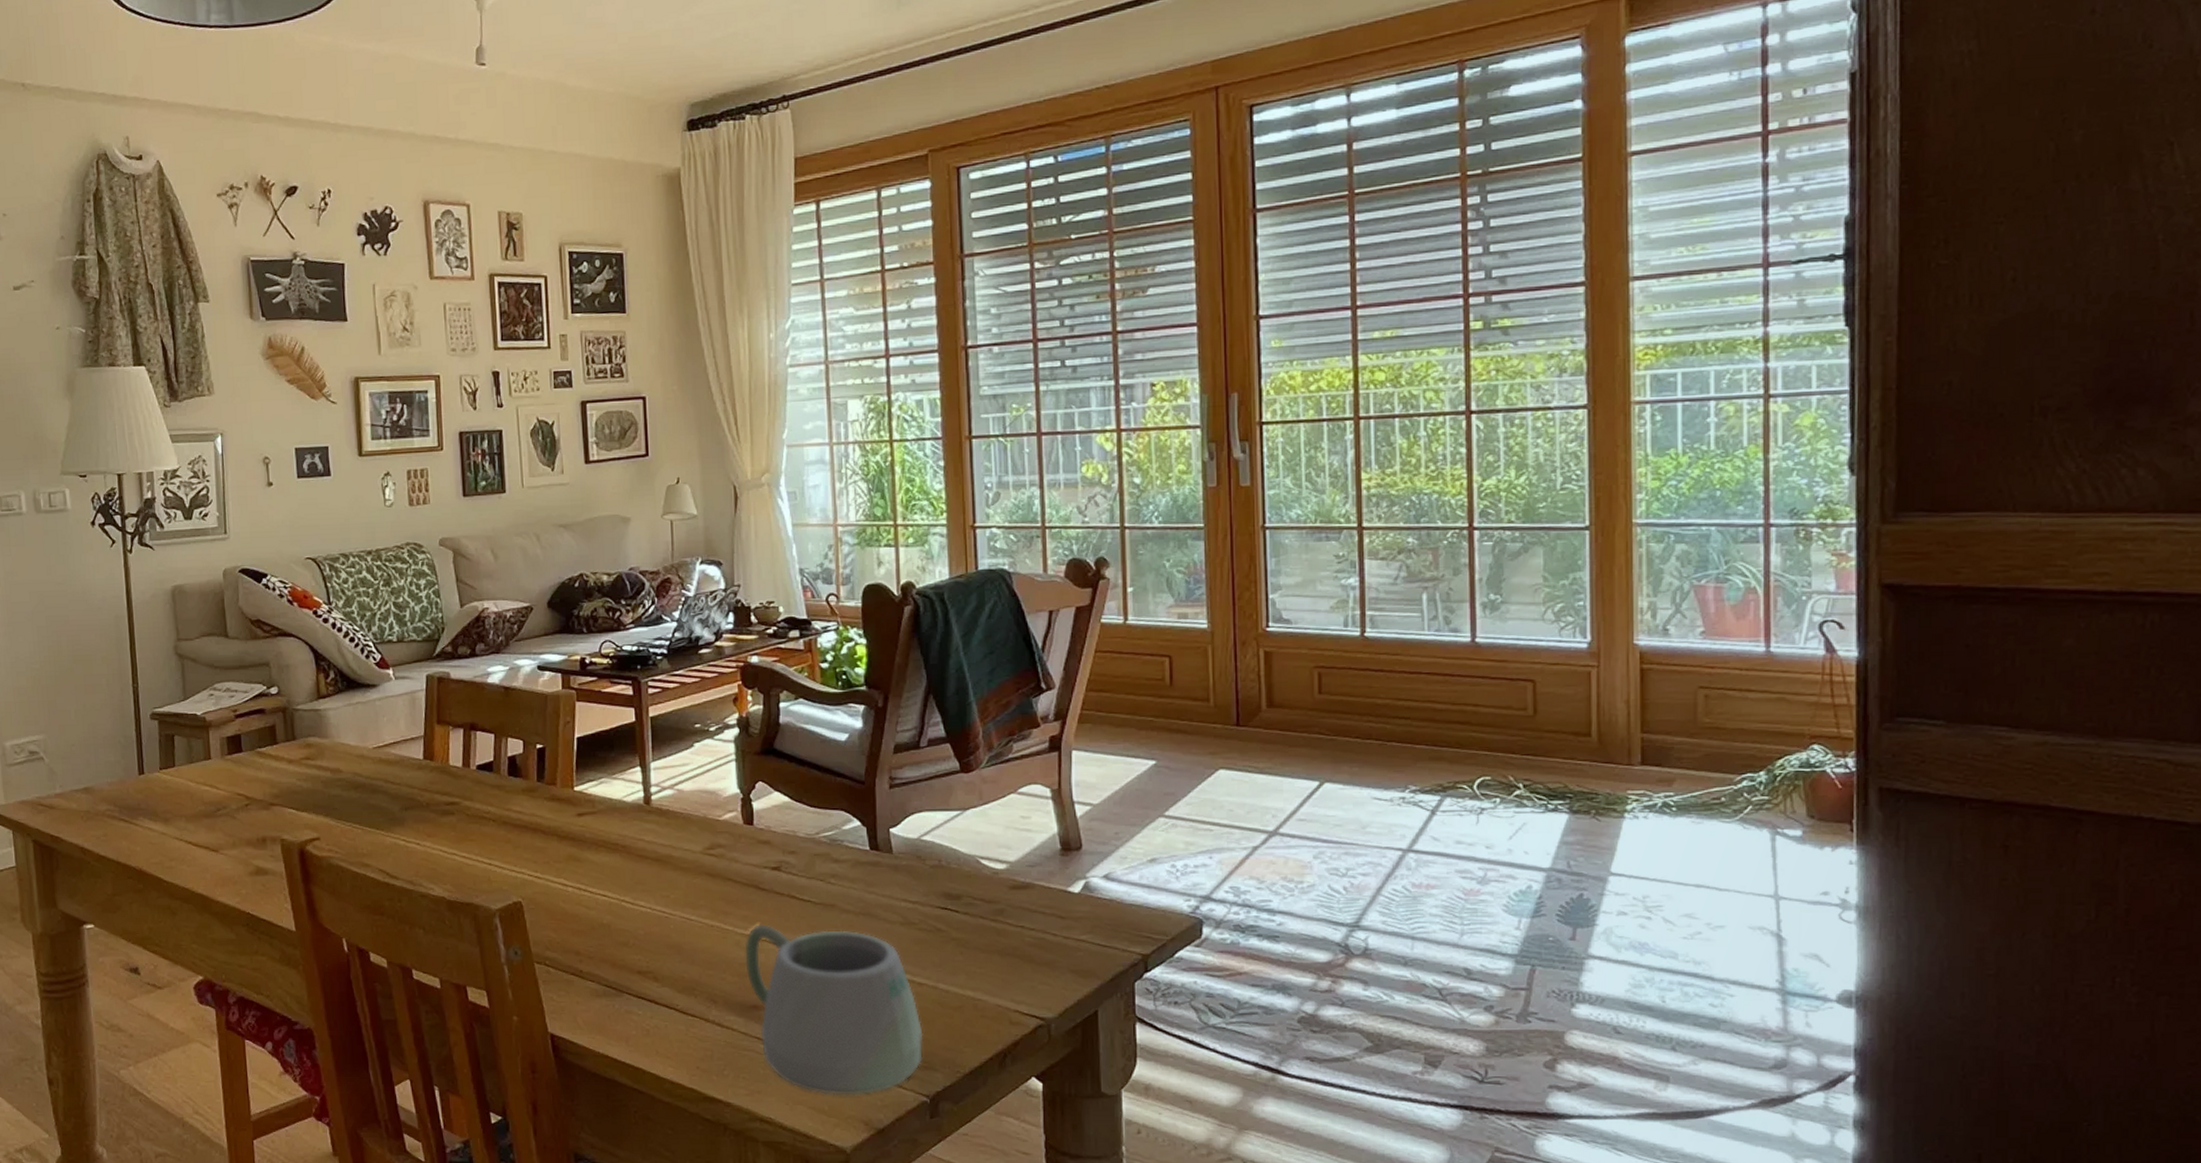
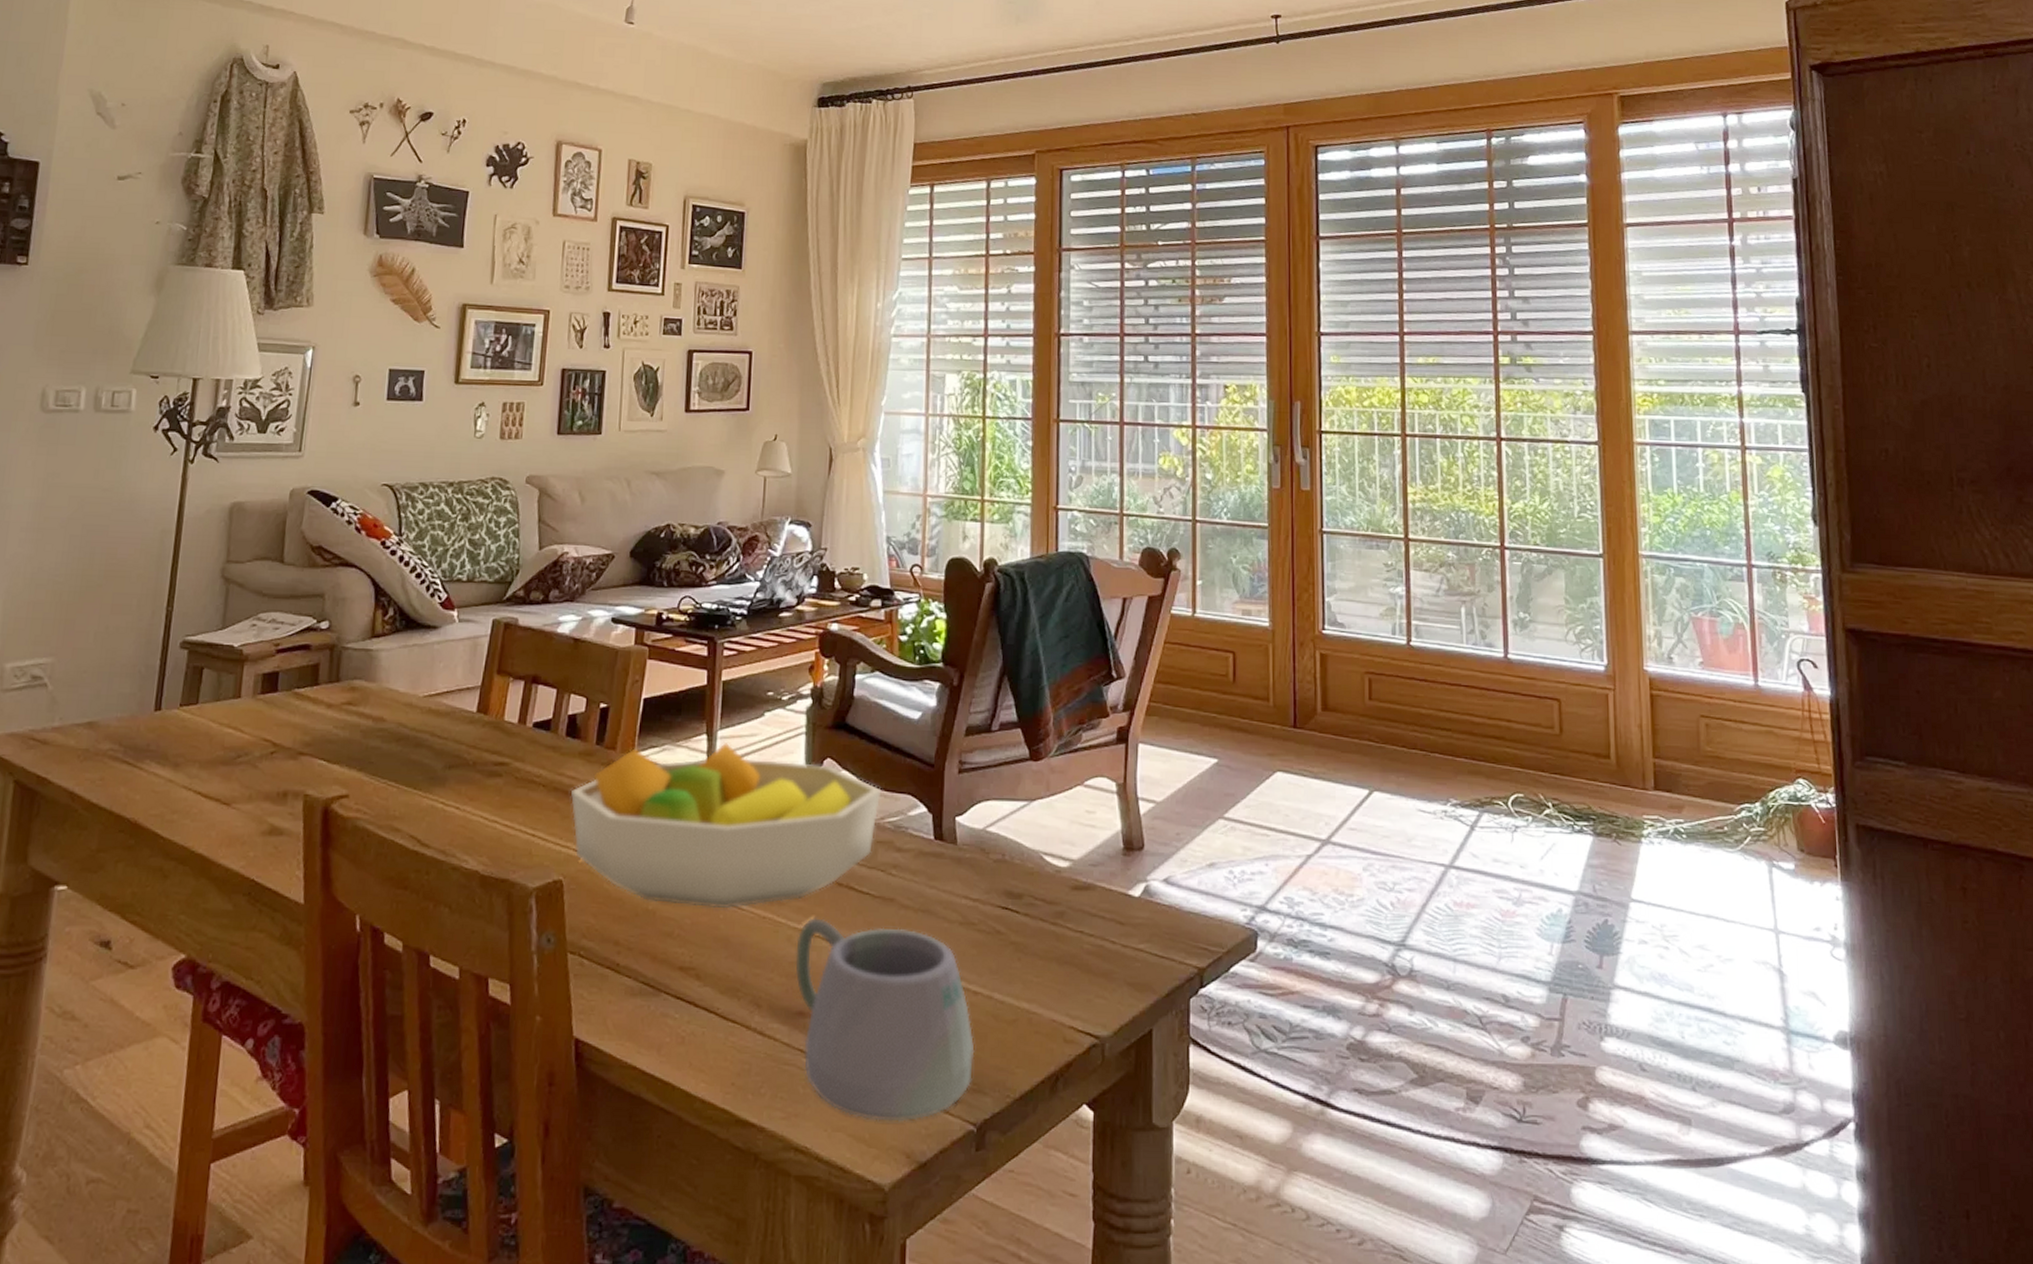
fruit bowl: none [520,773,815,920] -> present [571,743,882,909]

